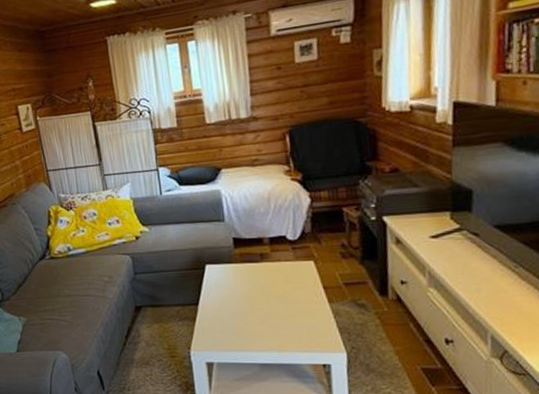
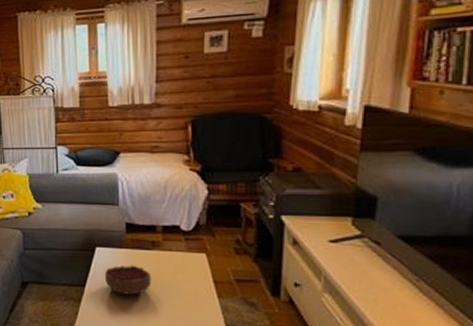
decorative bowl: none [216,279,263,309] -> present [104,265,152,295]

